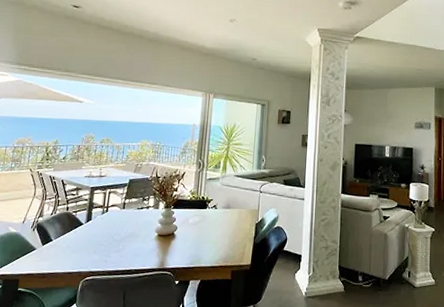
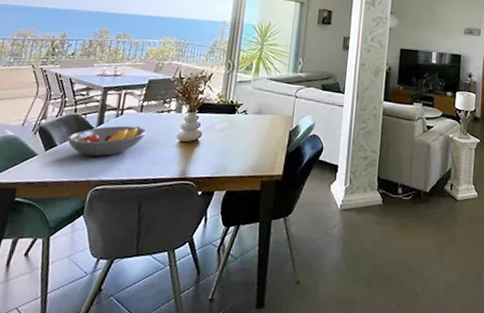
fruit bowl: none [60,221,129,250] -> present [66,125,147,157]

